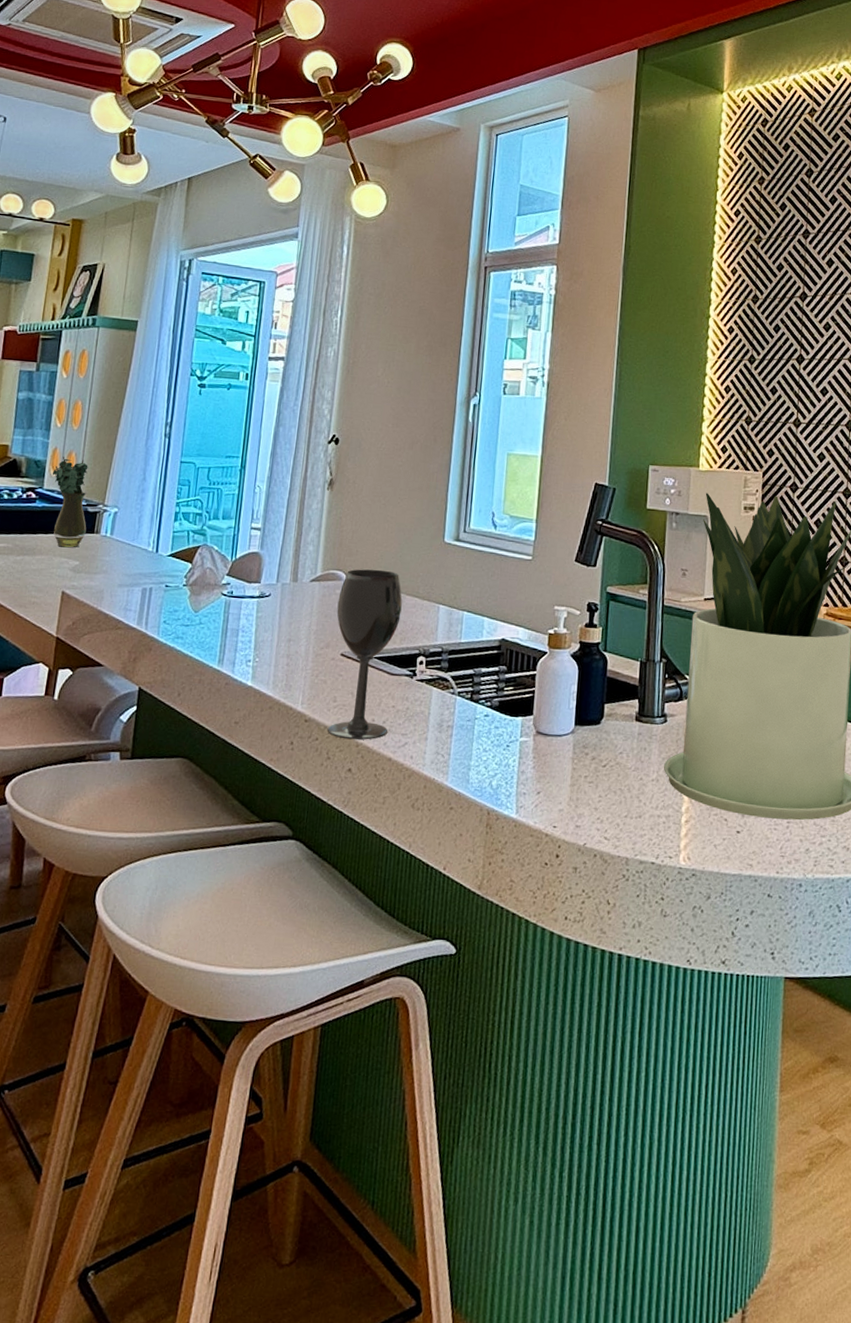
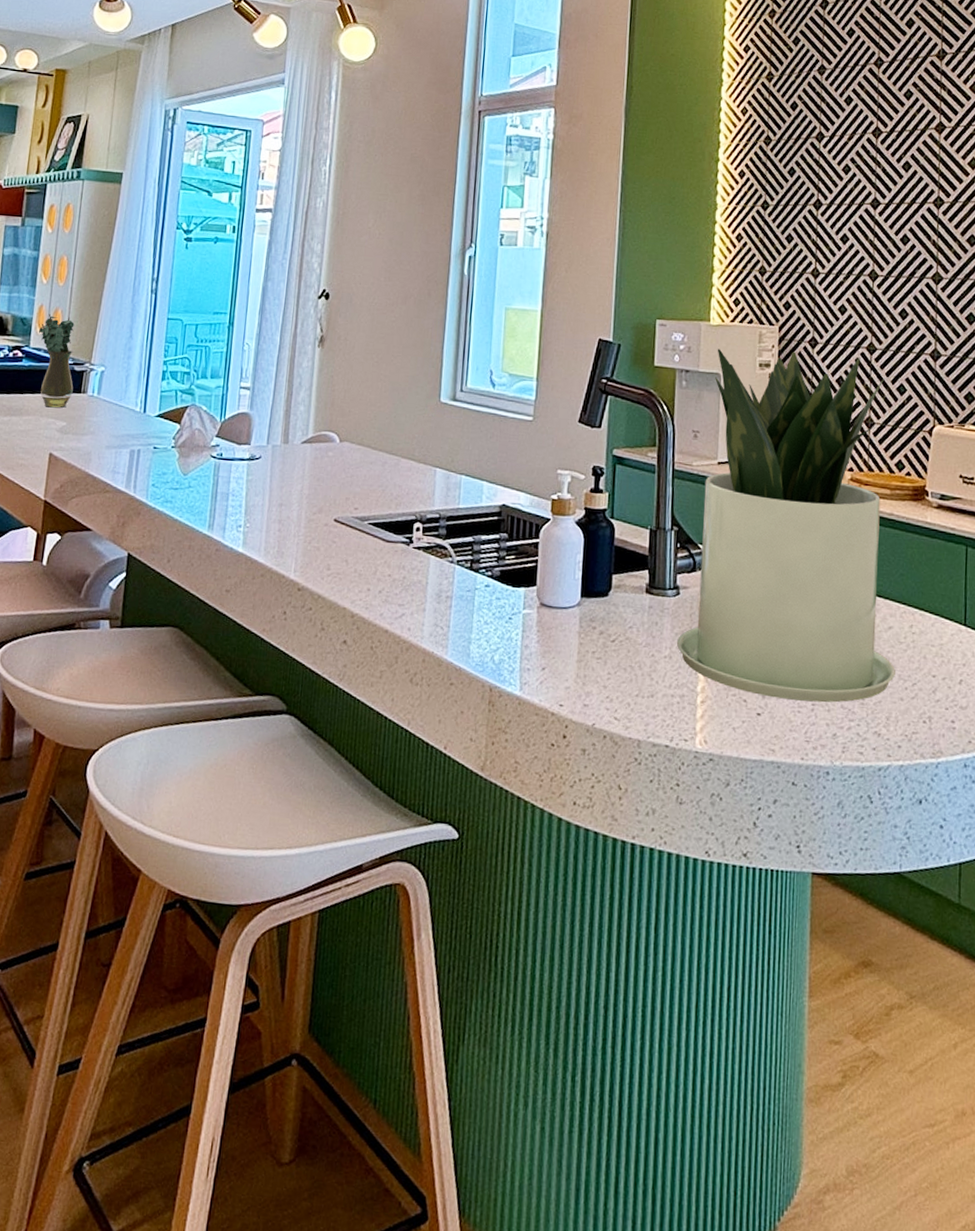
wine glass: present [327,569,403,740] -> none [321,430,398,611]

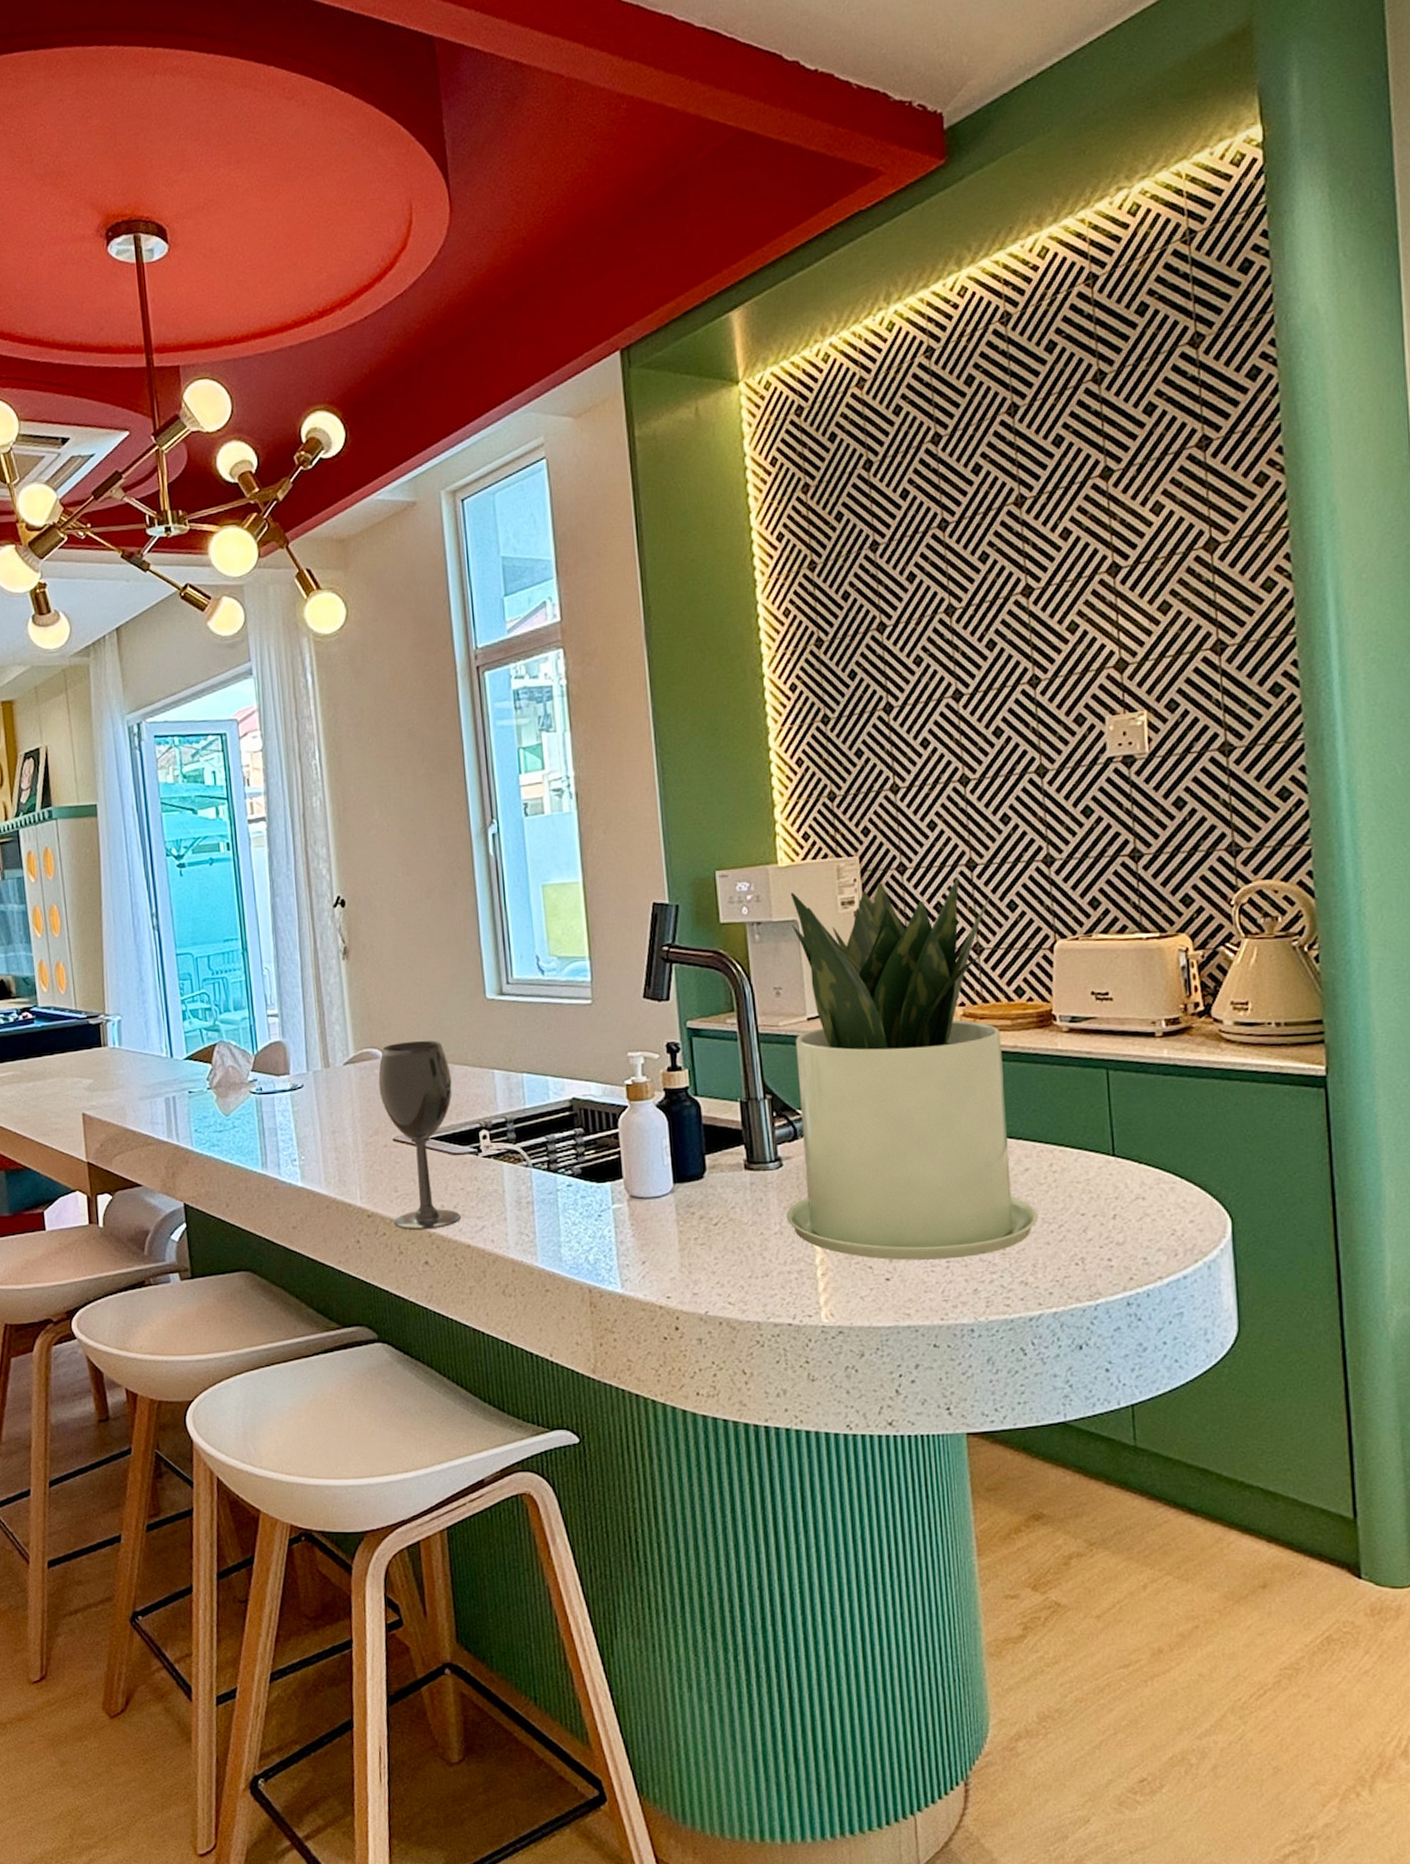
vase: present [39,313,75,408] -> none [44,968,93,1067]
wine glass: none [321,430,398,611] -> present [378,1040,462,1231]

